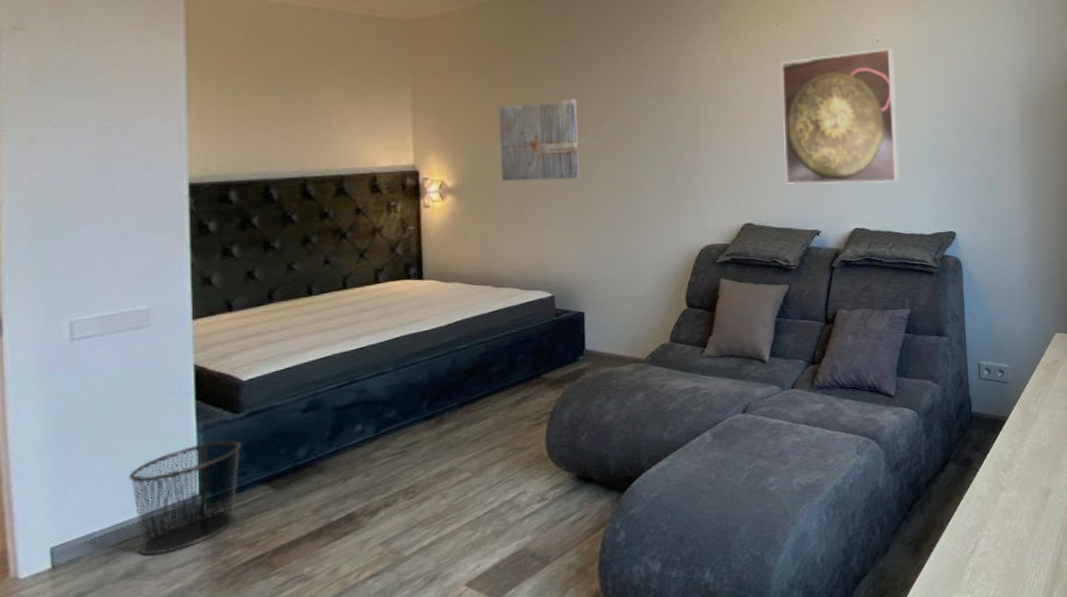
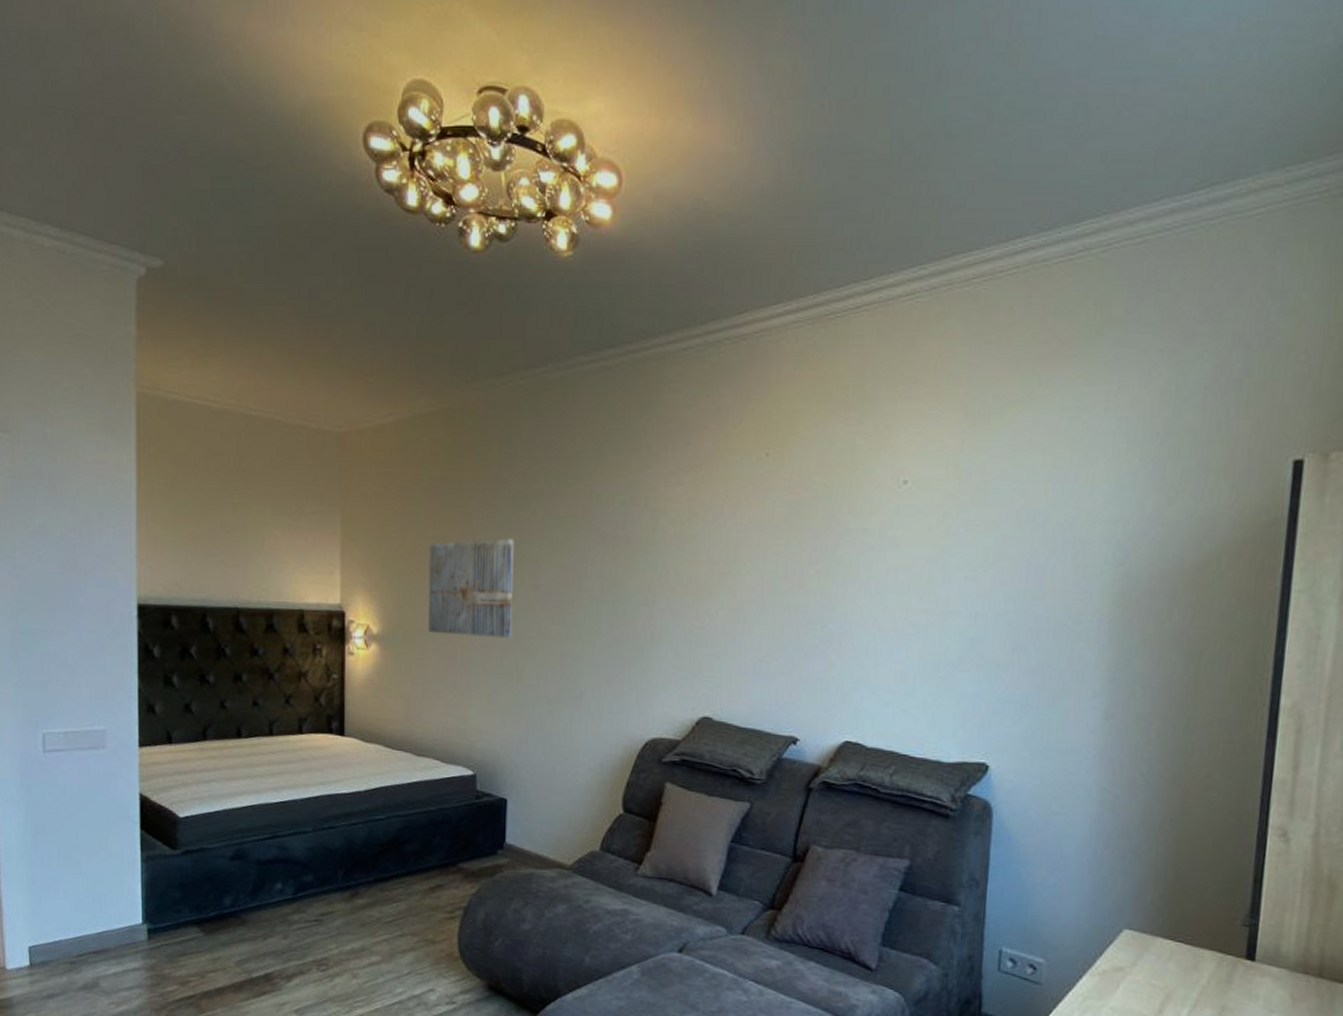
waste bin: present [128,440,242,556] -> none [87,873,178,975]
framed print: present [780,48,899,185] -> none [759,493,927,685]

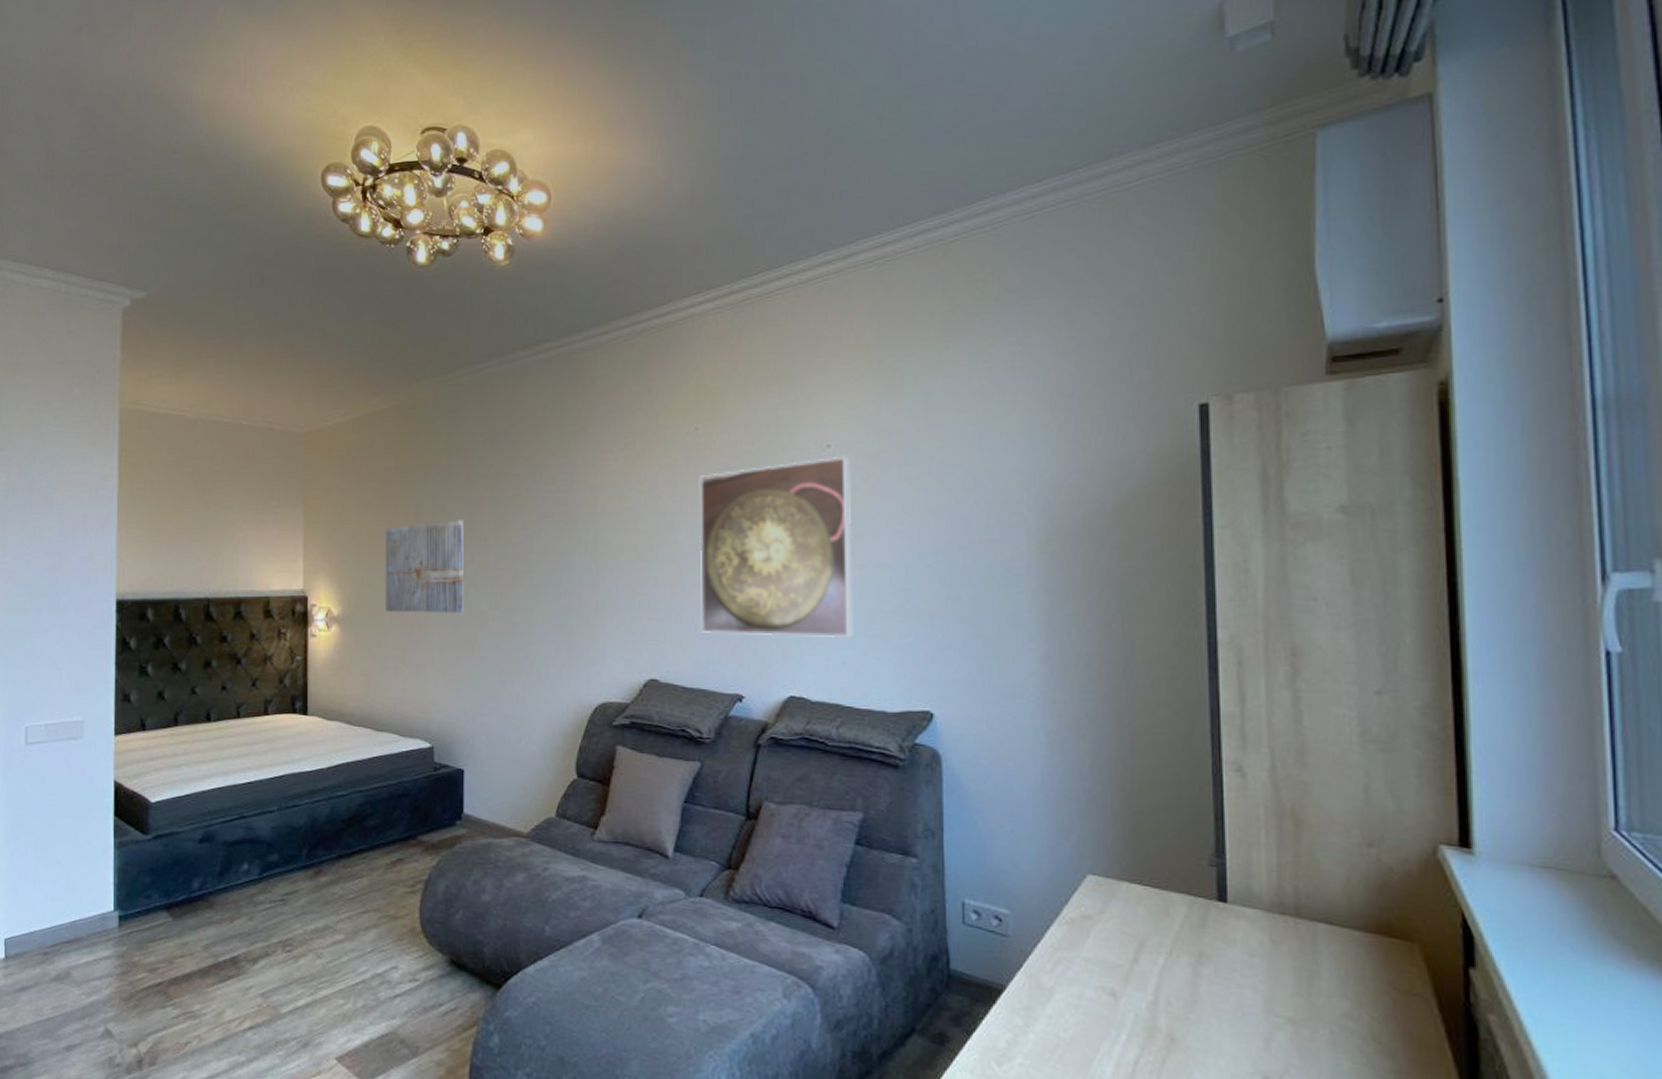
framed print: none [759,493,927,685] -> present [699,456,853,637]

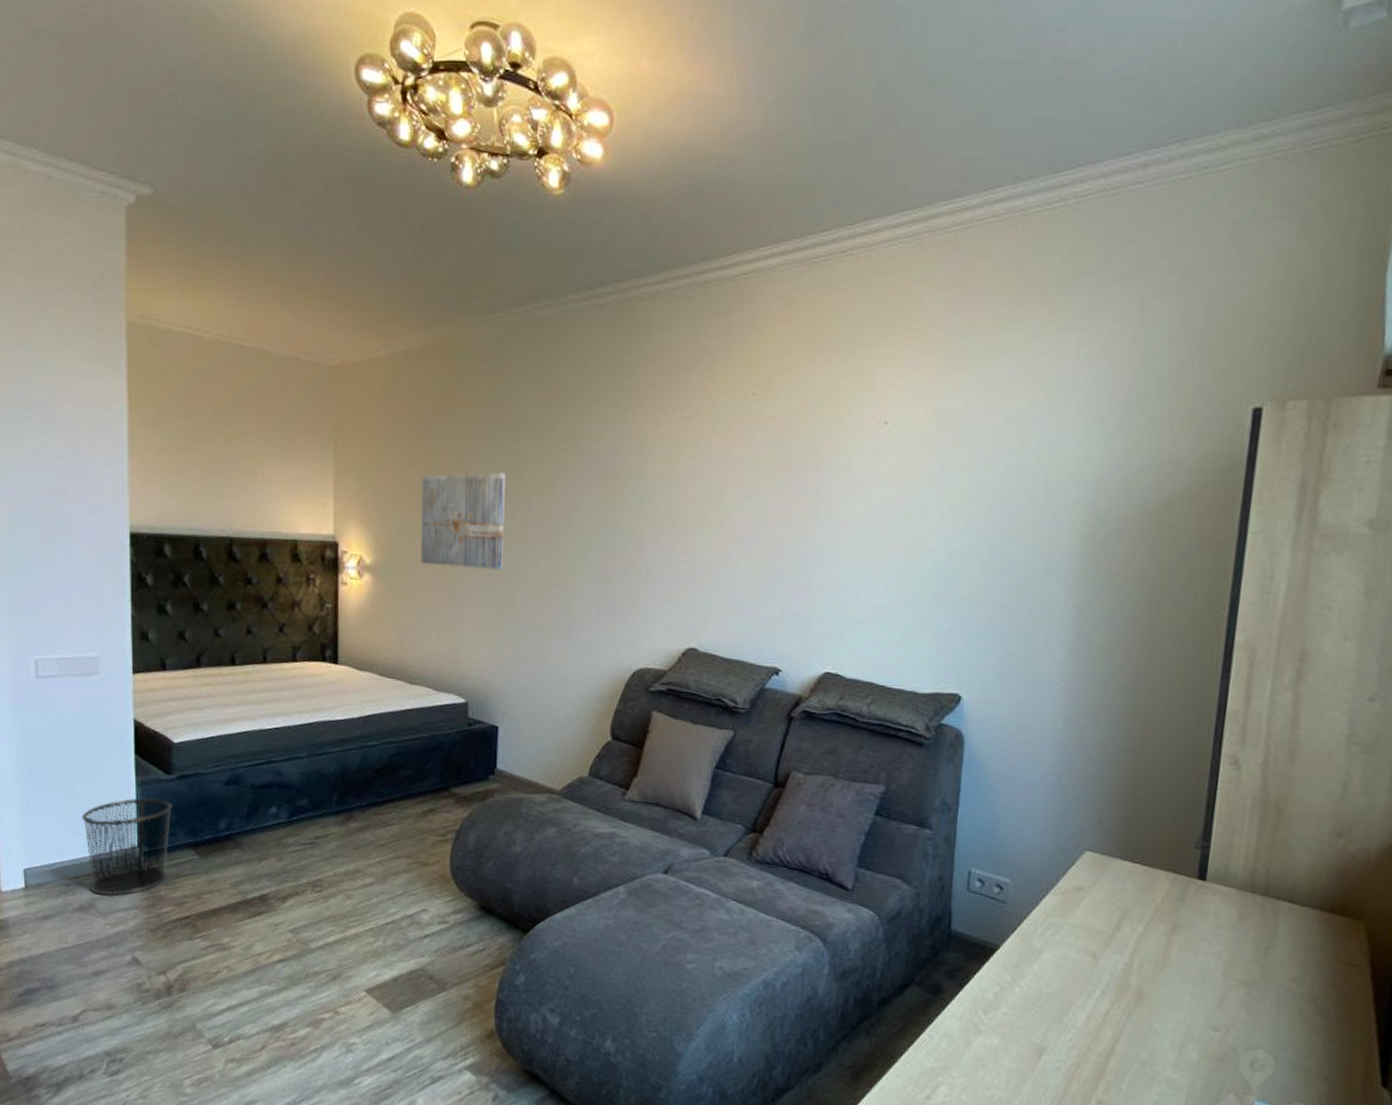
waste bin: none [62,860,149,964] -> present [82,798,173,896]
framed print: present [699,456,853,637] -> none [743,434,907,618]

